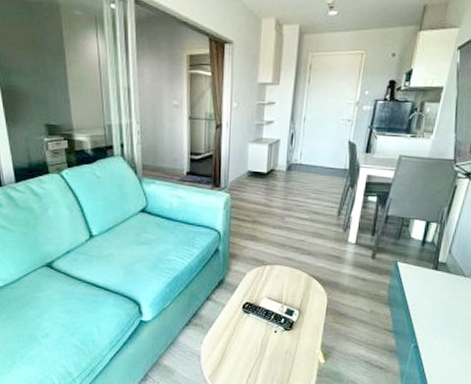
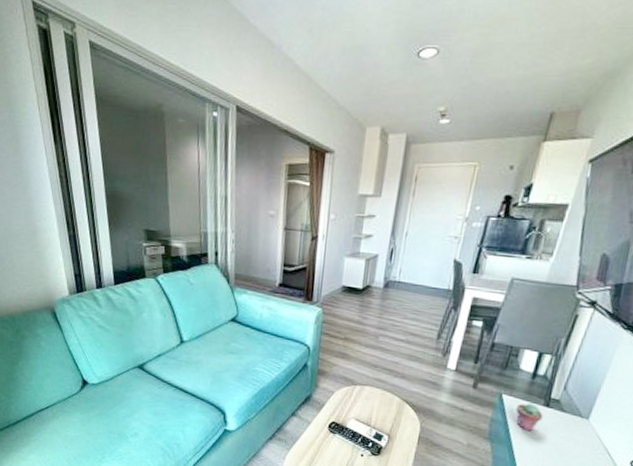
potted succulent: none [410,268,433,294] -> present [515,403,543,432]

